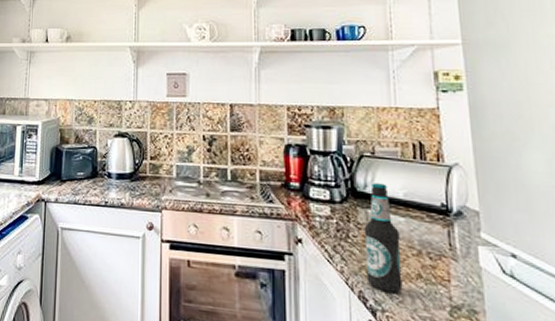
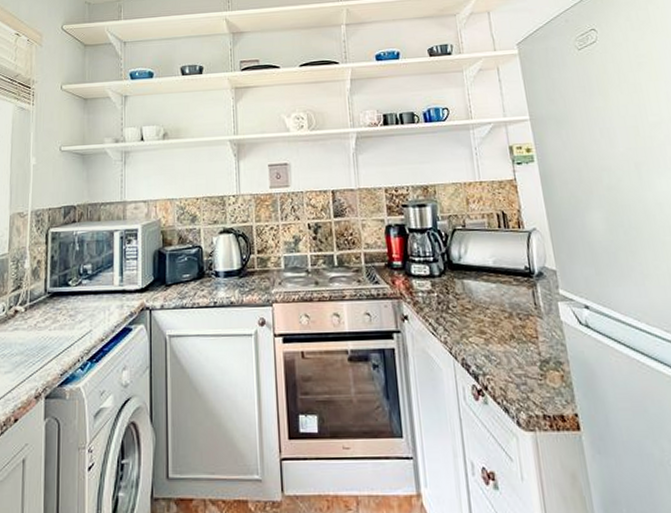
bottle: present [364,183,403,293] -> none [461,254,499,356]

